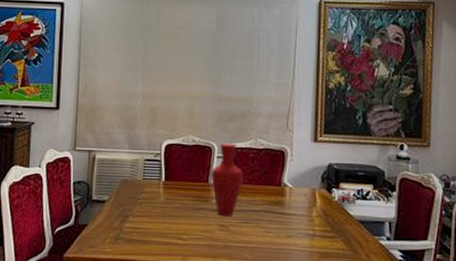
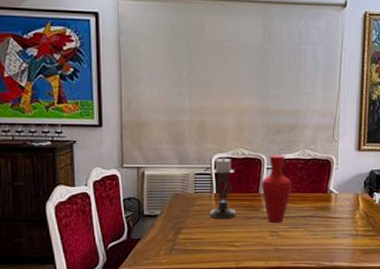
candle holder: none [157,142,185,210] -> present [210,156,236,220]

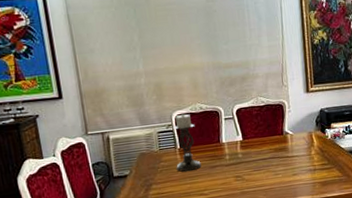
vase: present [261,155,291,223] -> none [221,104,250,169]

